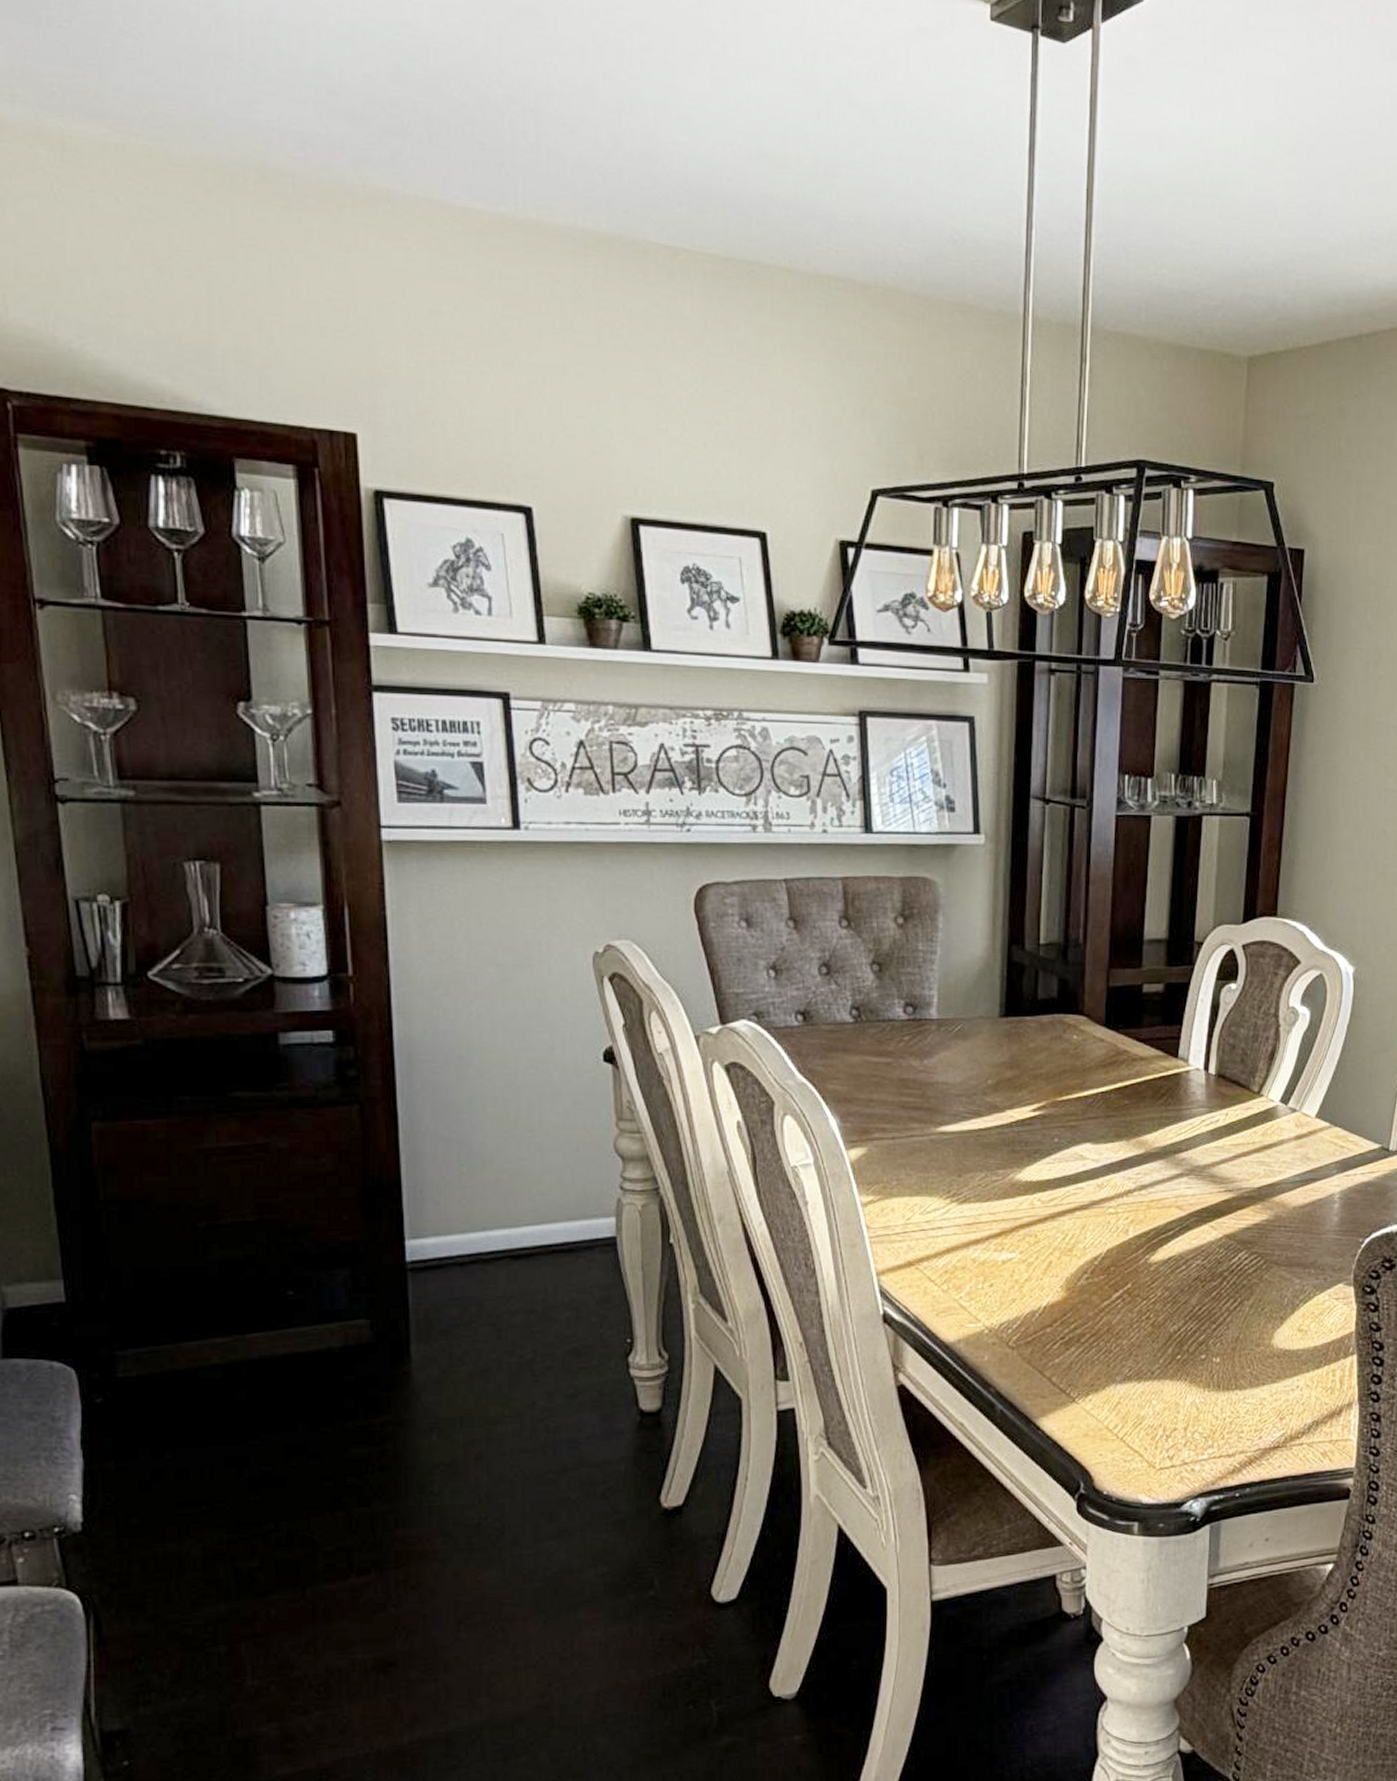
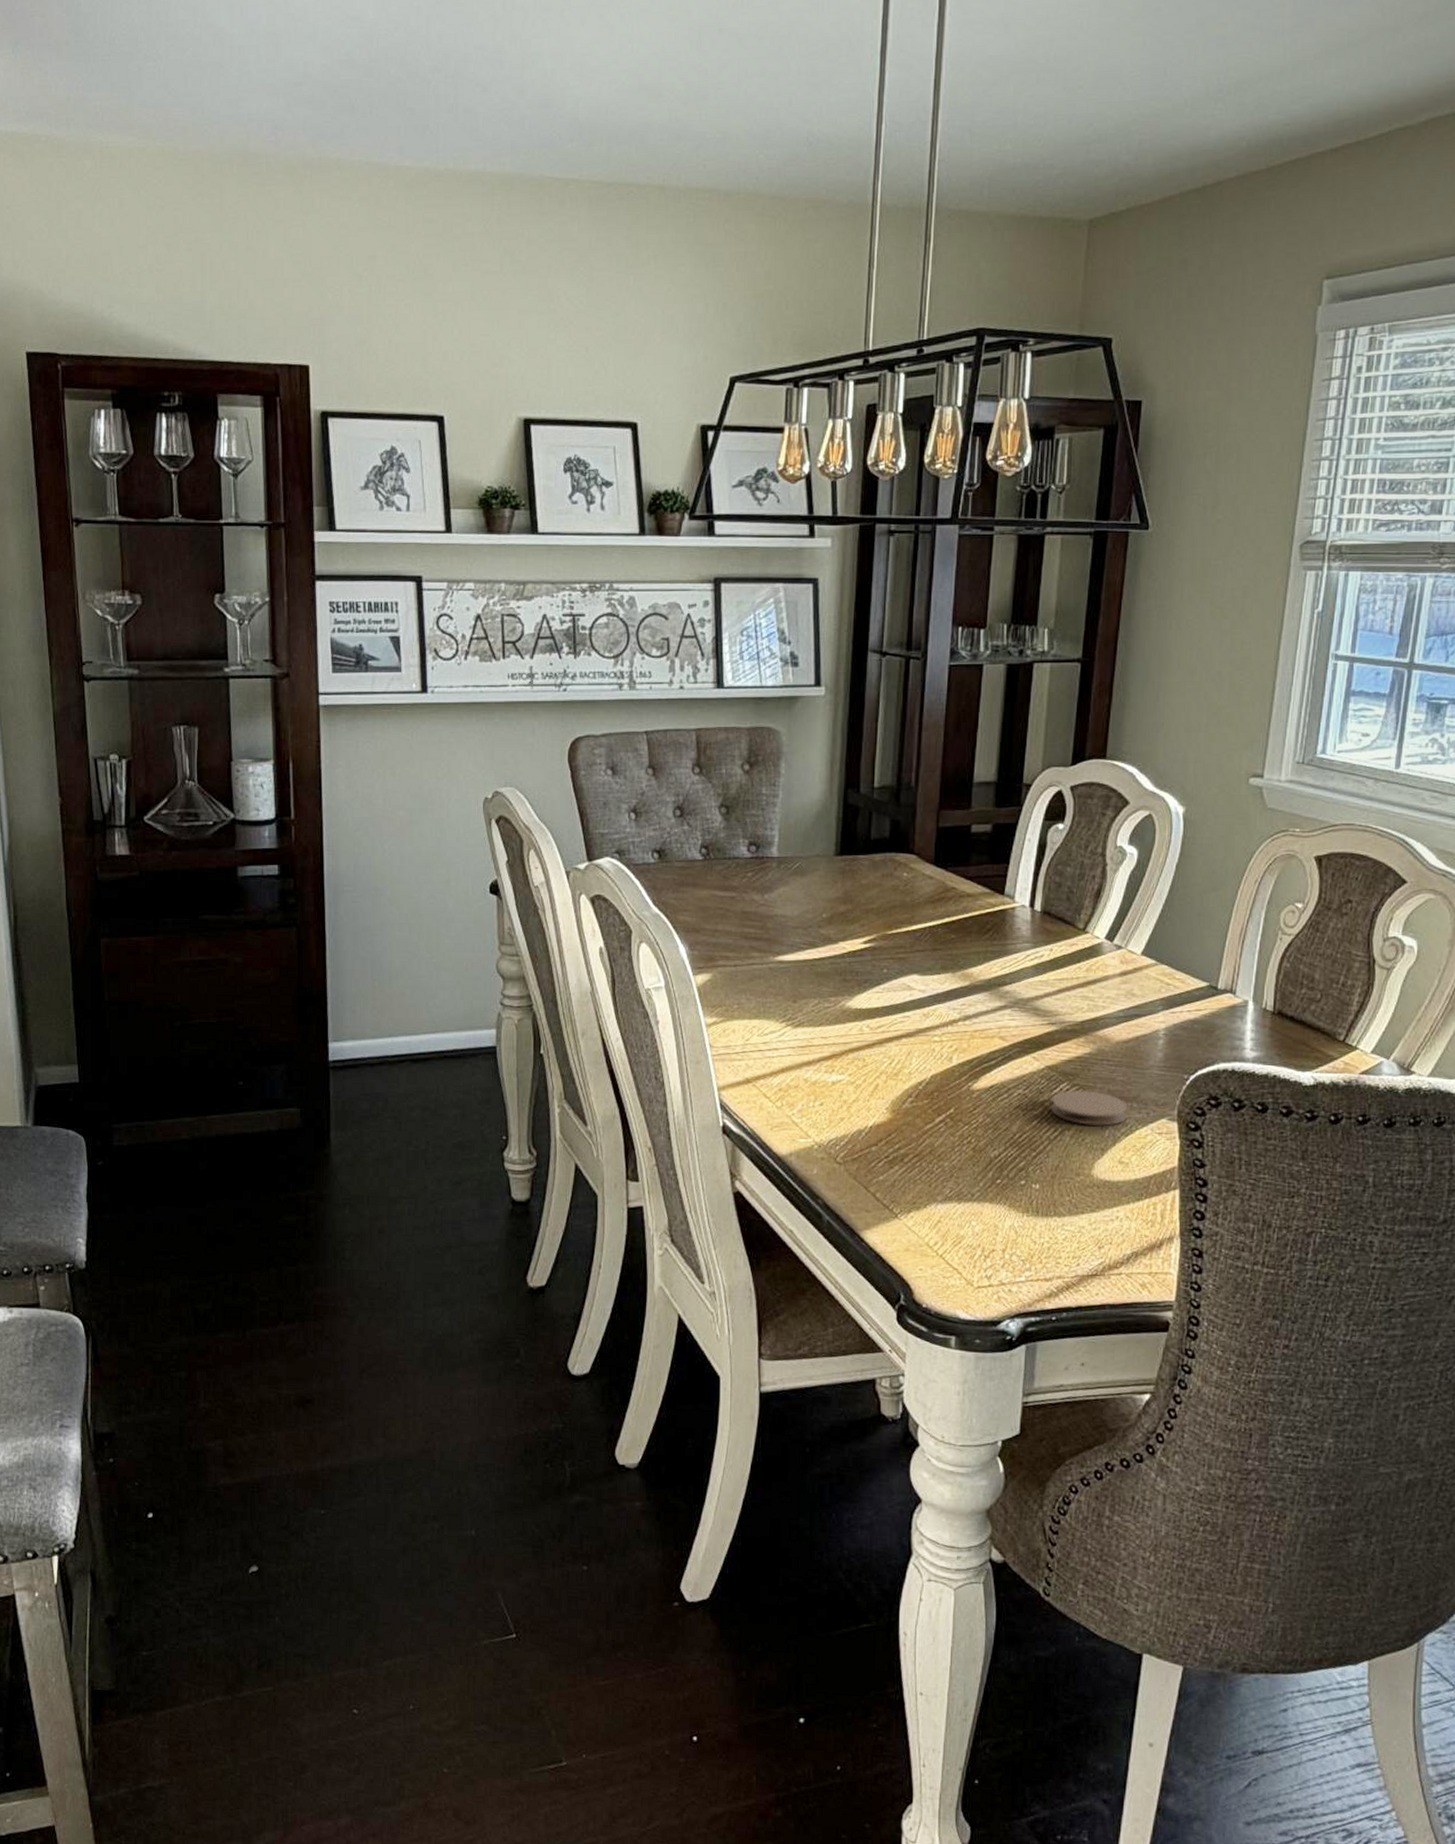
coaster: none [1230,1258,1306,1295] -> present [1051,1090,1128,1127]

